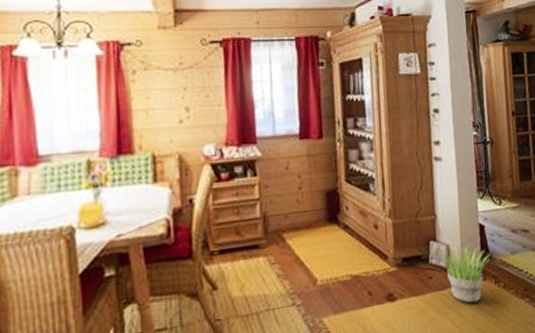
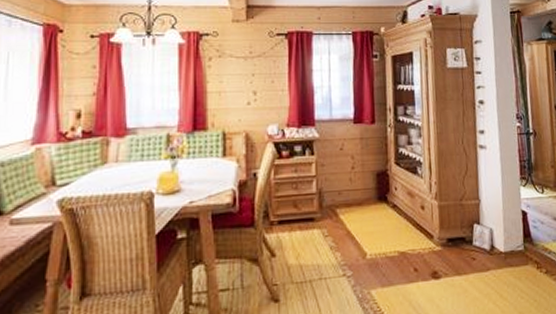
potted plant: present [437,243,490,303] -> none [480,227,532,286]

